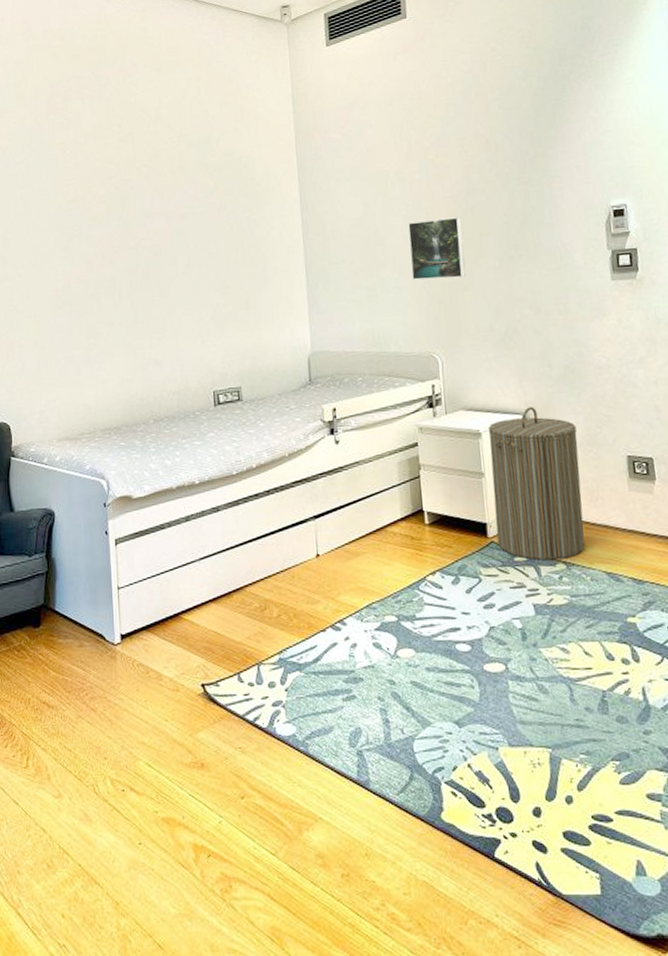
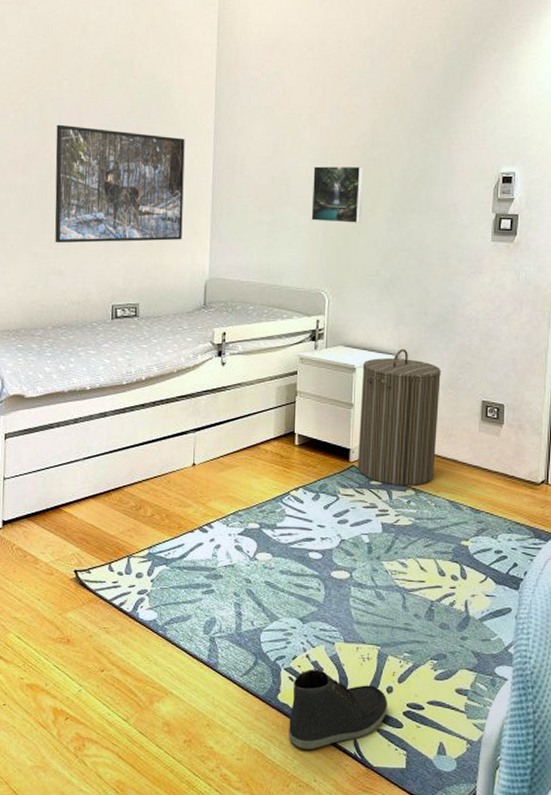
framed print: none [139,210,279,333] -> present [55,124,185,243]
sneaker: none [456,781,570,877] -> present [289,670,387,749]

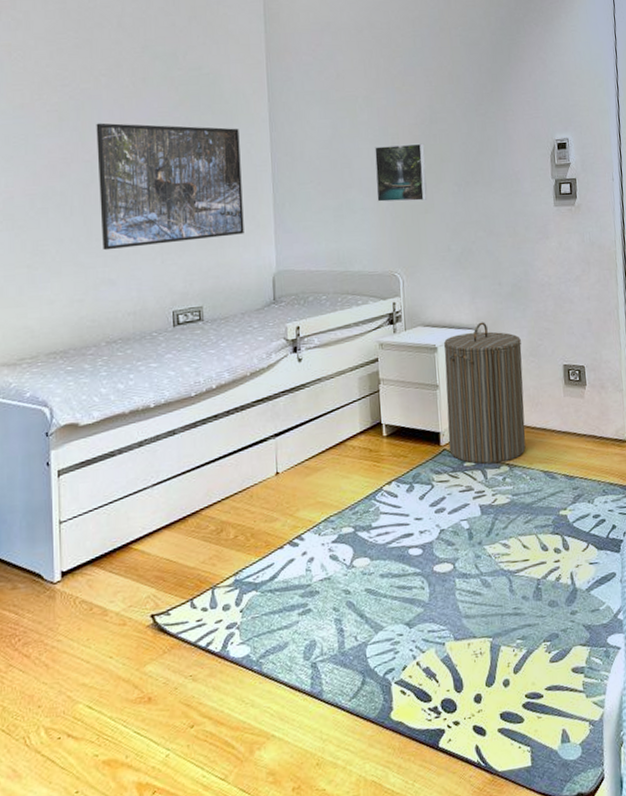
sneaker: present [289,670,387,749] -> none [405,676,506,769]

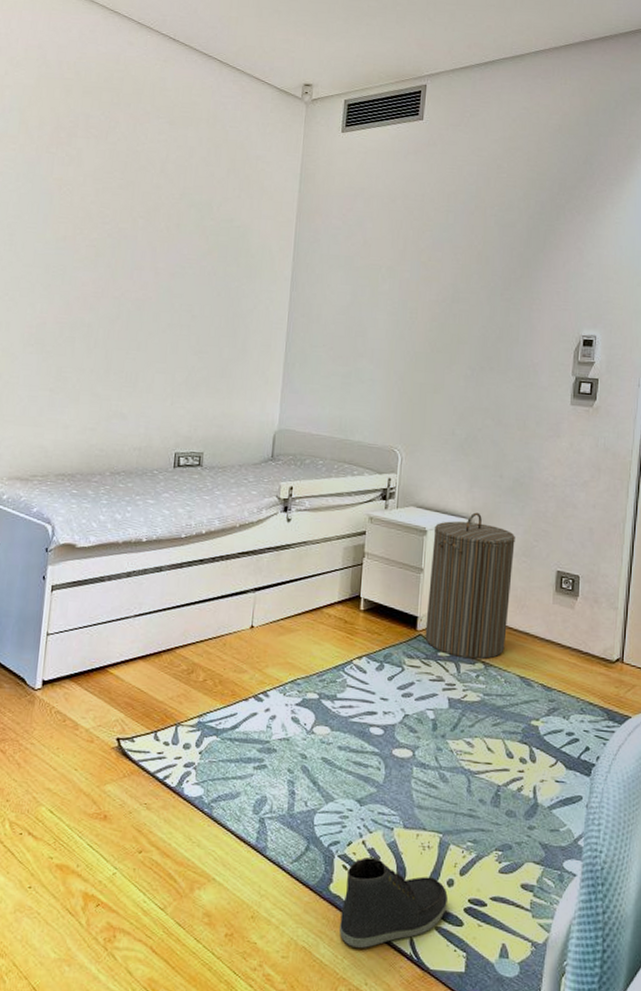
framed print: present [96,123,244,251] -> none [119,262,261,388]
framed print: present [375,143,428,202] -> none [387,319,443,380]
sneaker: none [405,676,506,769] -> present [339,857,448,948]

